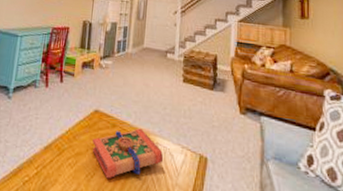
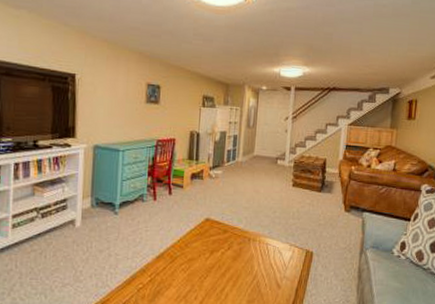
book: present [92,128,163,179] -> none [204,231,272,279]

